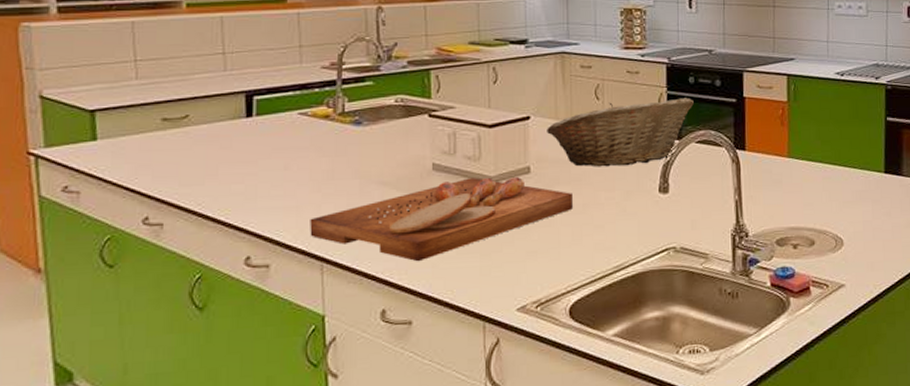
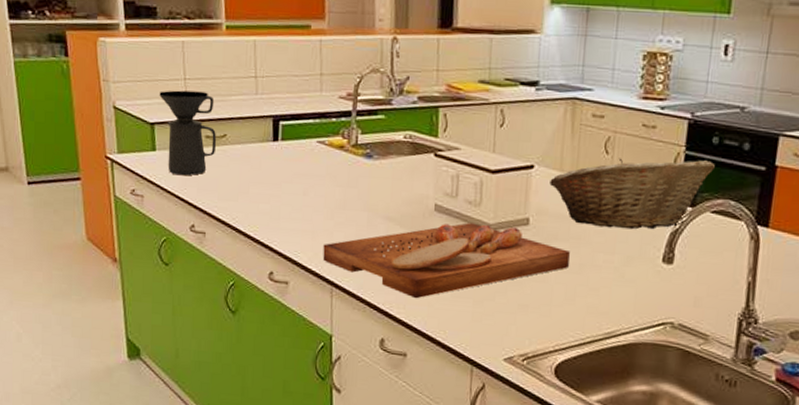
coffee maker: none [102,72,177,163] -> present [159,90,217,175]

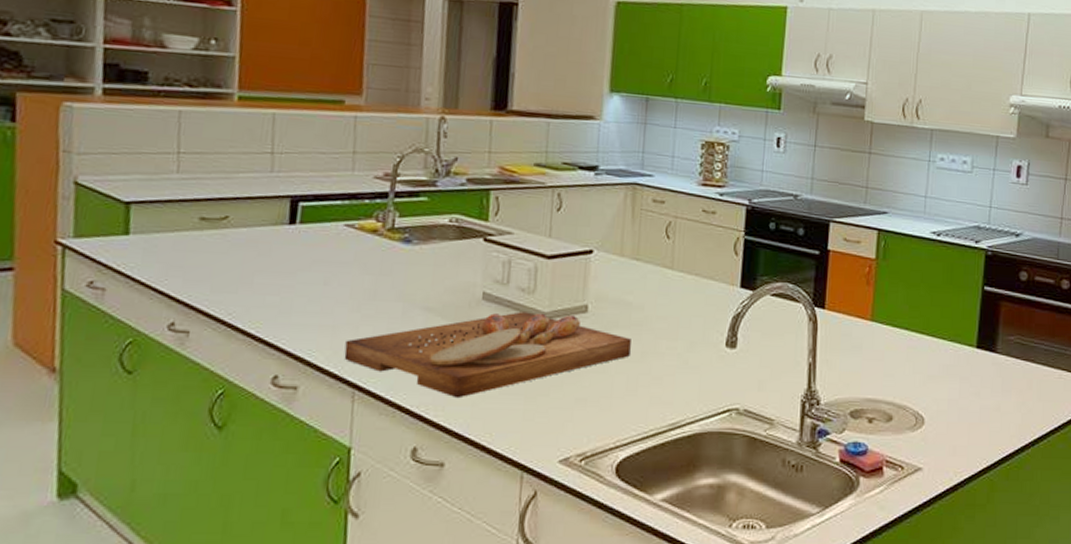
coffee maker: present [159,90,217,175] -> none [141,165,216,264]
fruit basket: present [549,158,715,230] -> none [609,242,773,314]

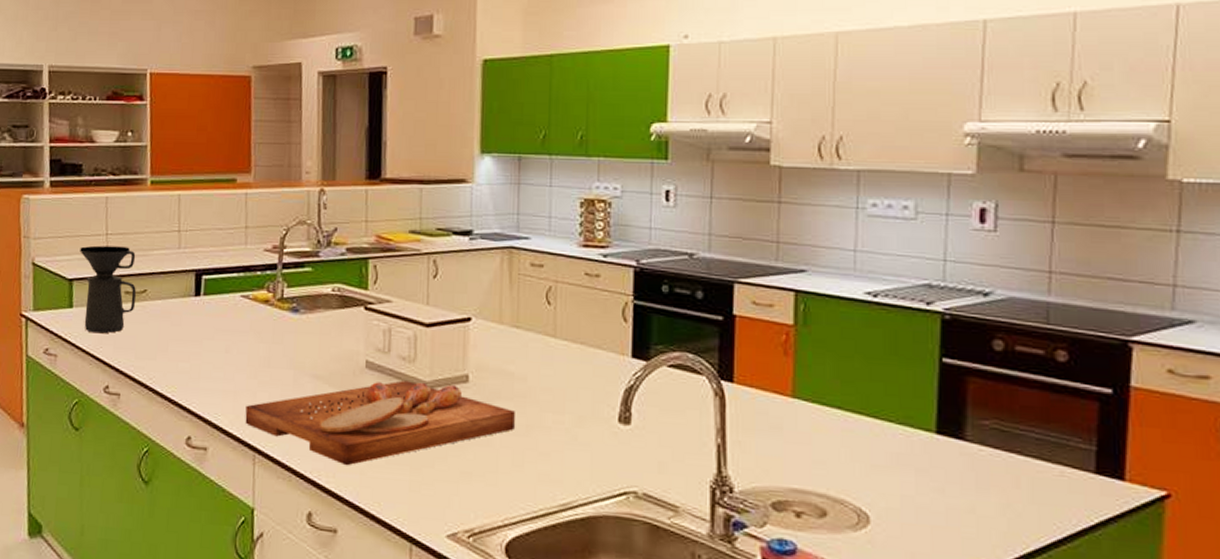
coffee maker: none [141,165,216,264] -> present [80,245,137,333]

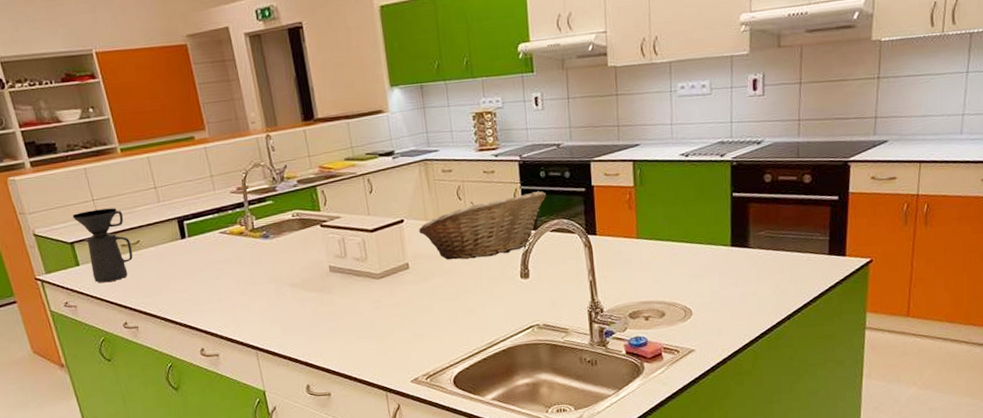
cutting board: present [245,380,515,466] -> none [242,273,448,347]
fruit basket: none [489,308,667,386] -> present [419,191,546,260]

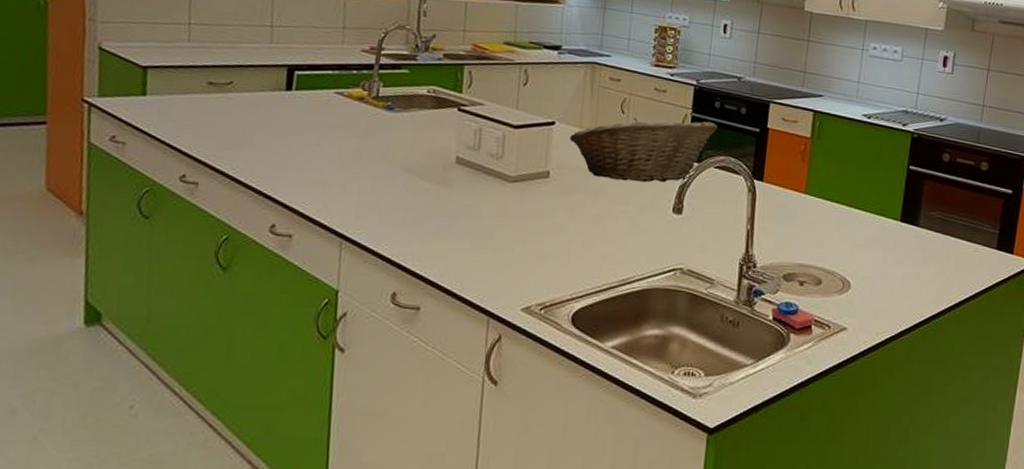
coffee maker: present [72,208,133,283] -> none [157,34,222,123]

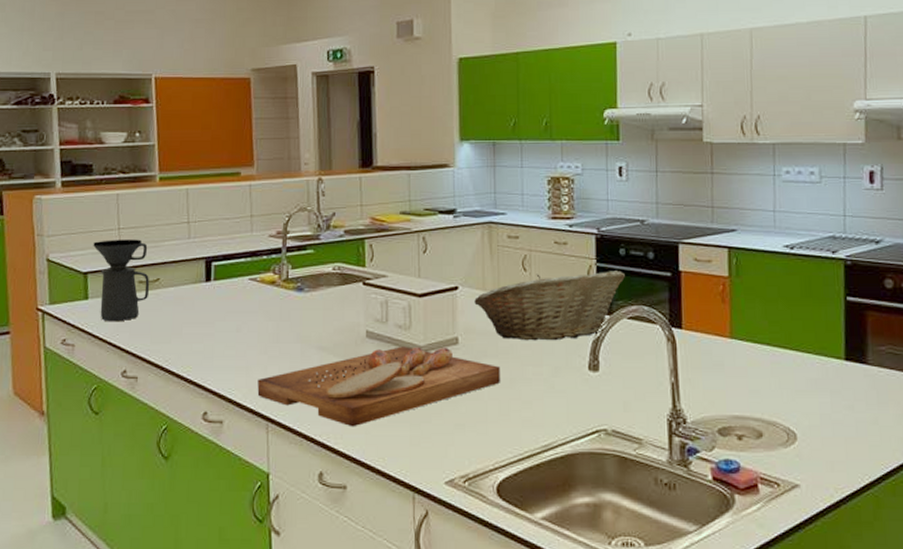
coffee maker: none [157,34,222,123] -> present [93,239,150,321]
cutting board: none [333,175,588,251] -> present [257,347,500,427]

